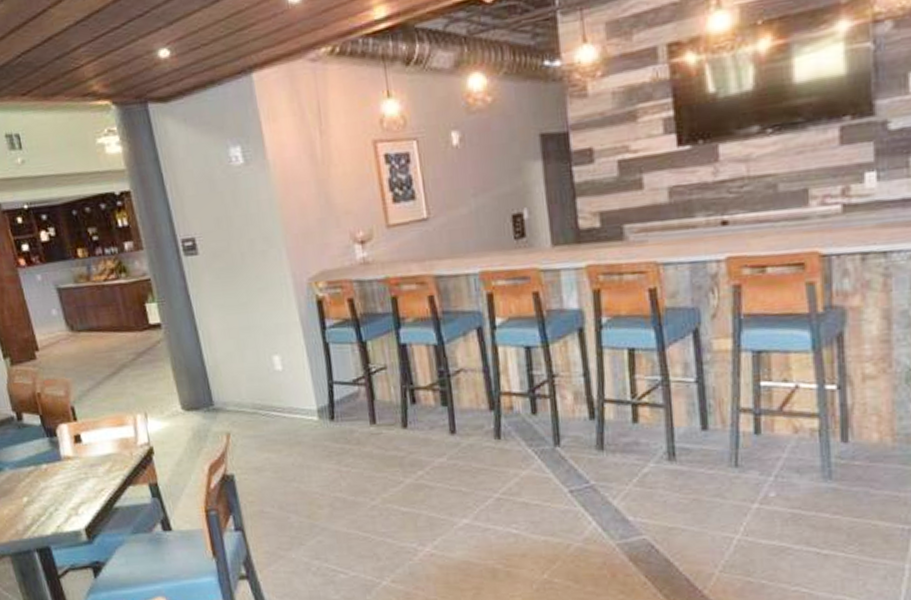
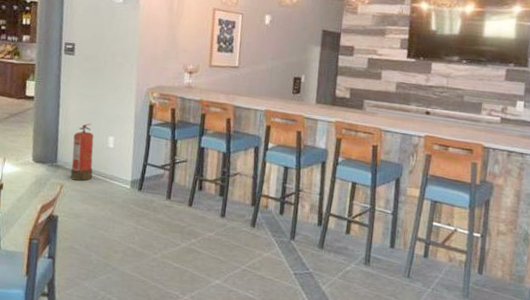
fire extinguisher: none [226,343,265,424] -> present [70,123,94,181]

